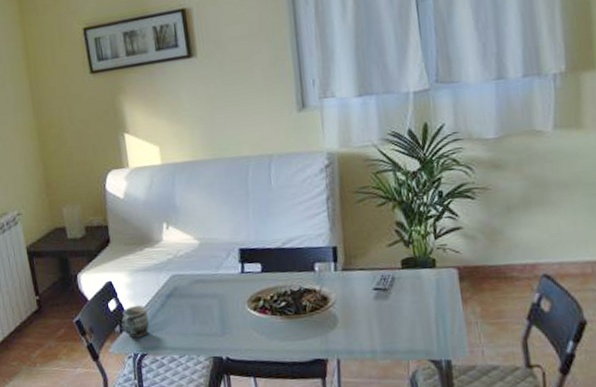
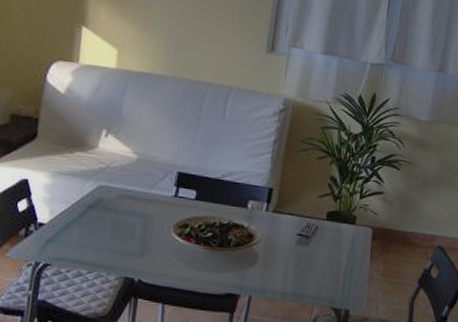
mug: present [121,305,149,339] -> none [28,210,63,246]

